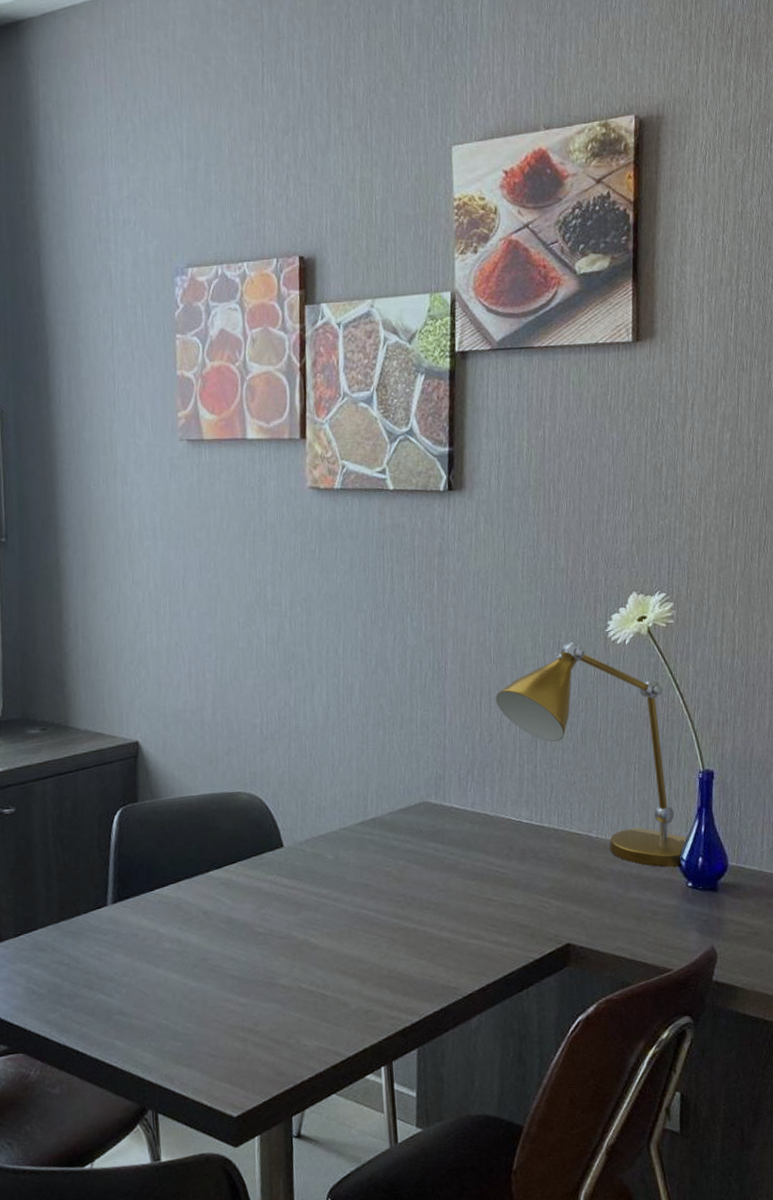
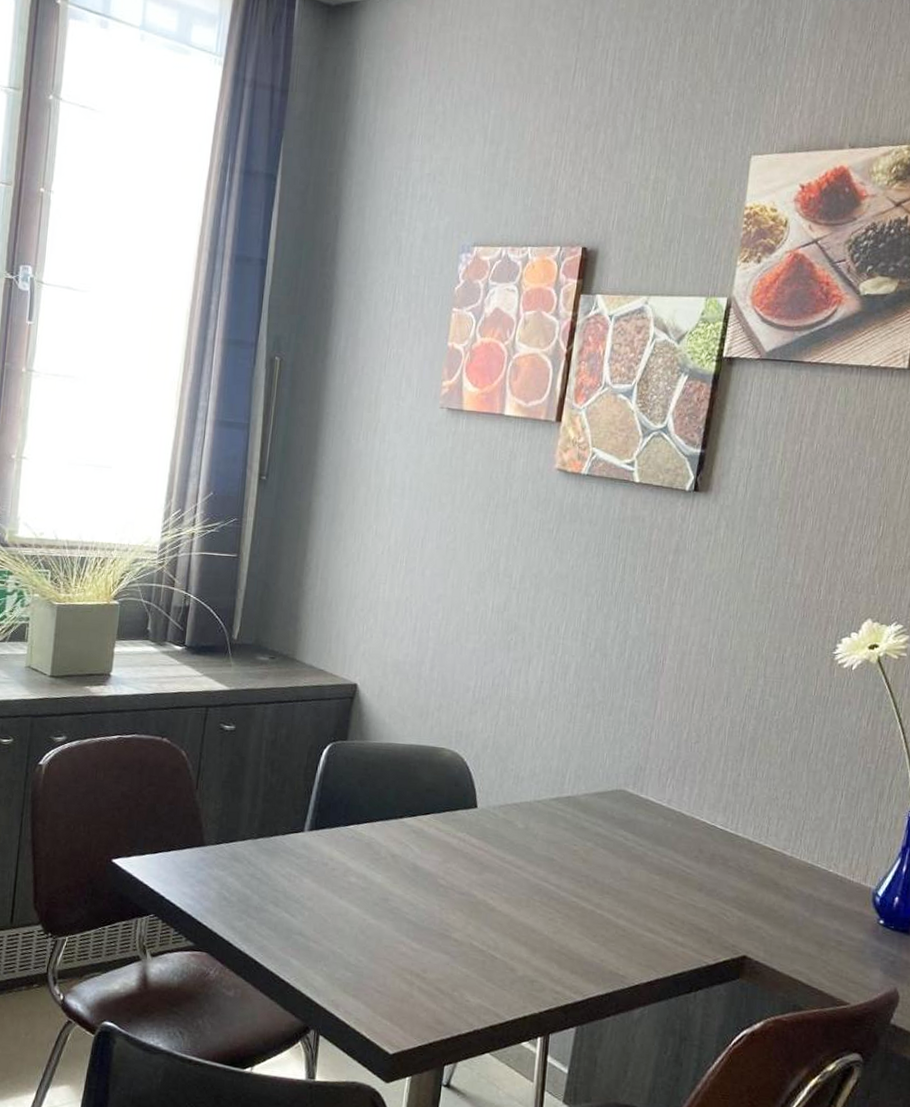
desk lamp: present [496,642,687,868] -> none [709,658,886,903]

